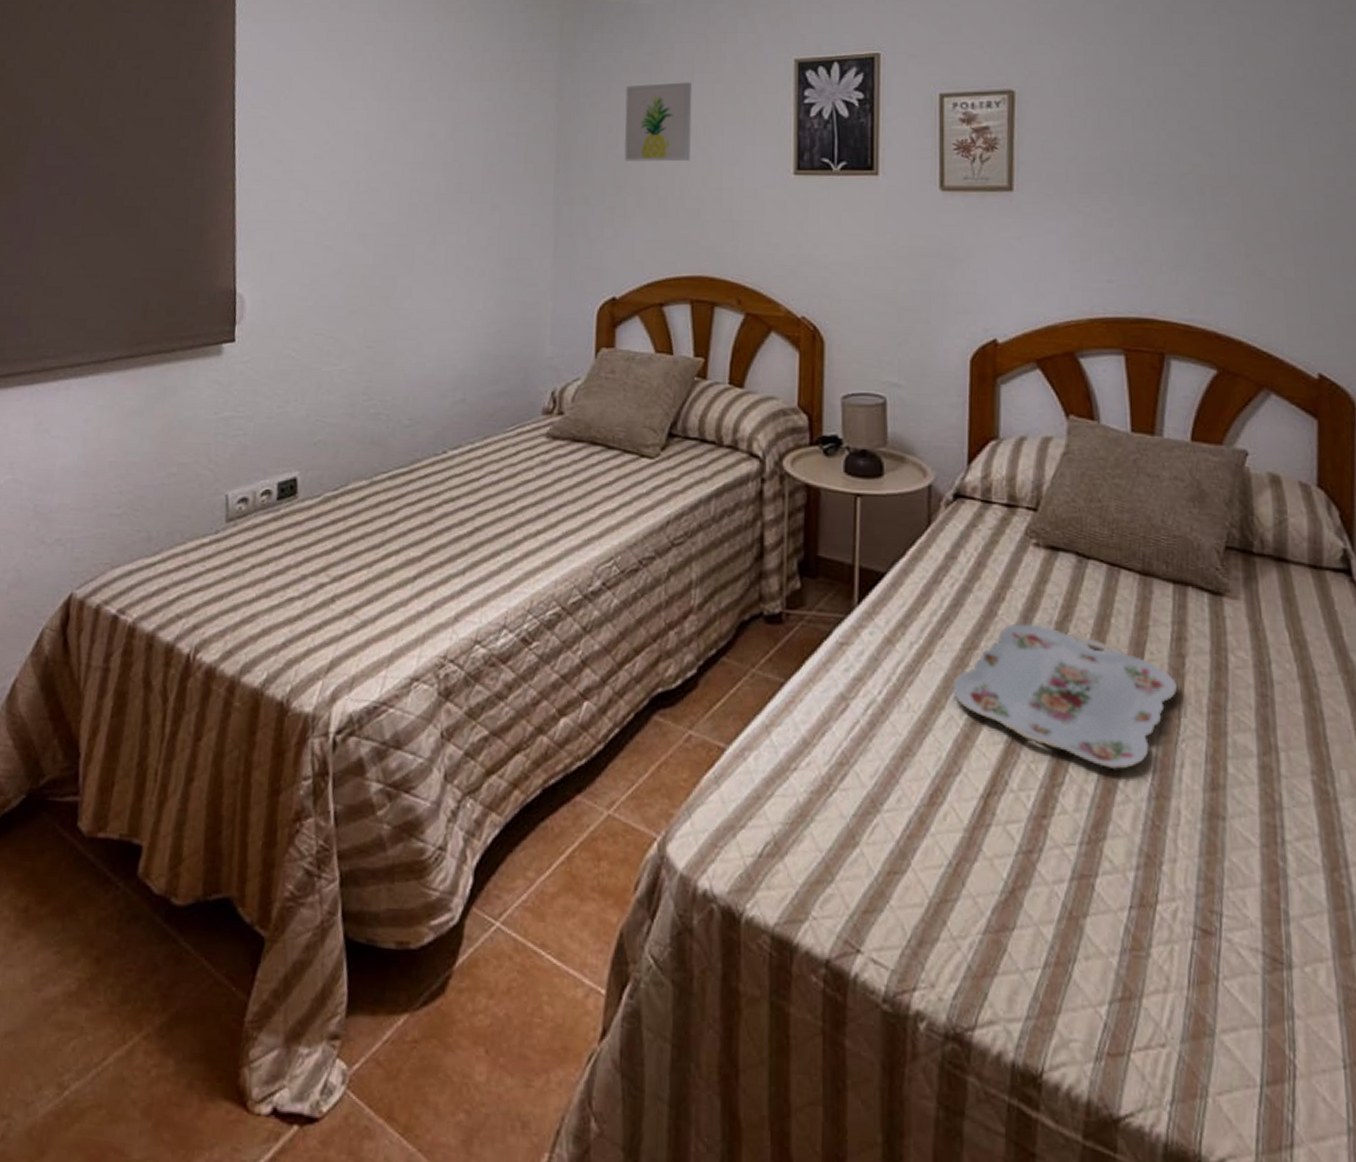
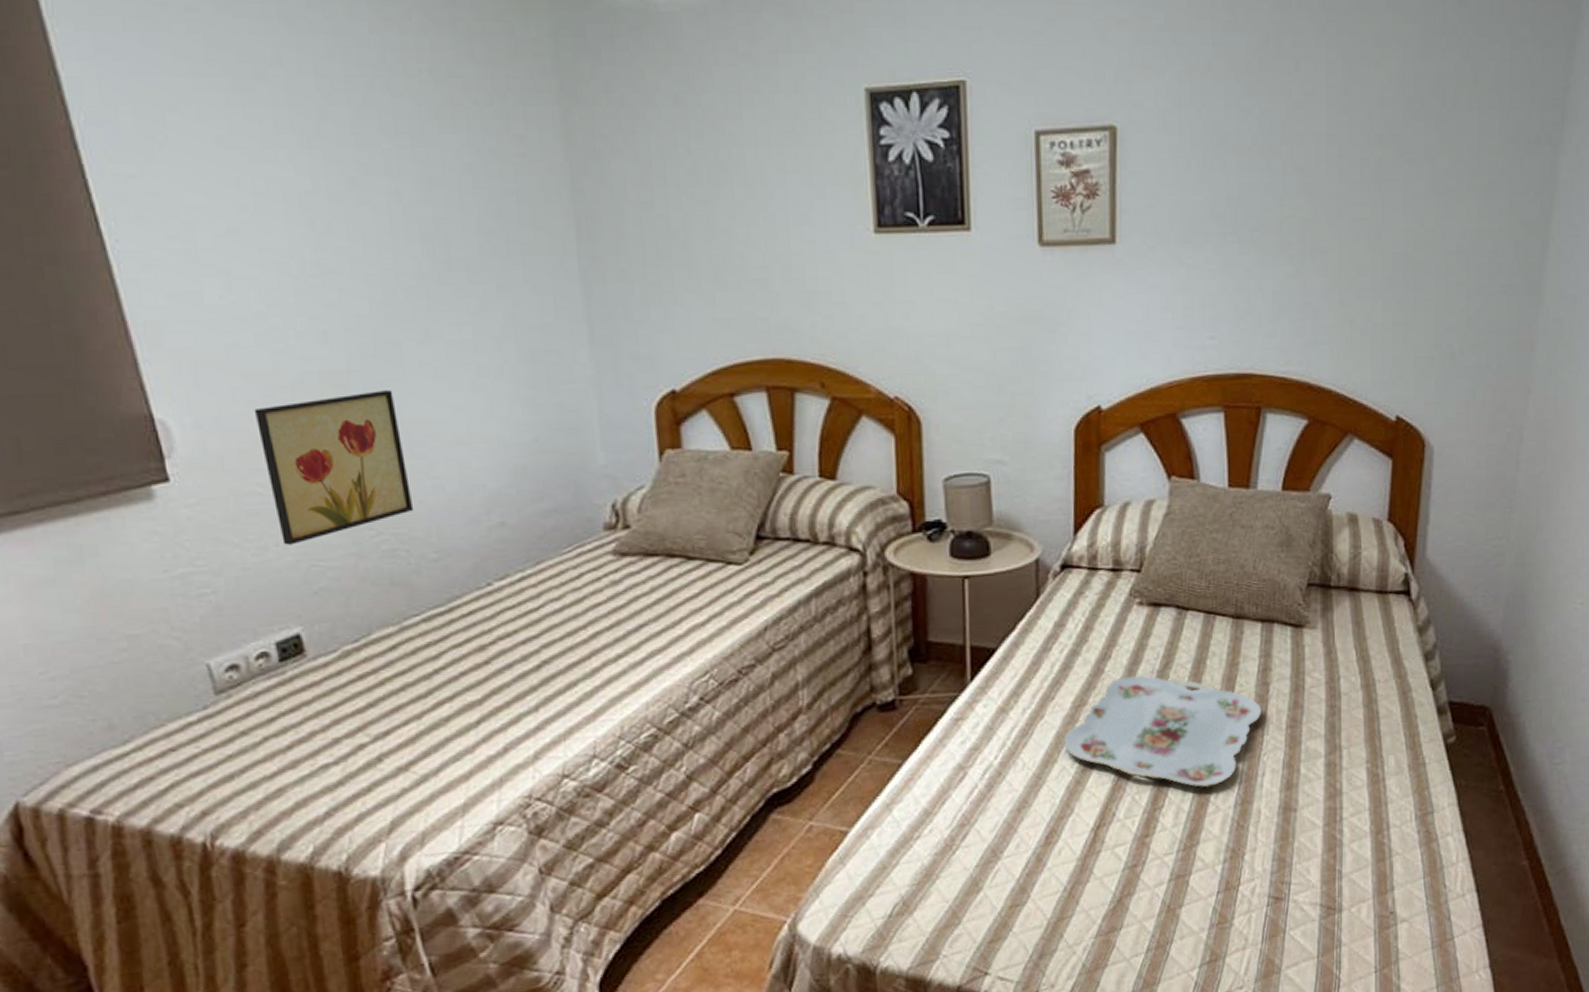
wall art: none [300,282,402,402] -> present [254,390,414,545]
wall art: present [624,82,692,162] -> none [656,119,748,223]

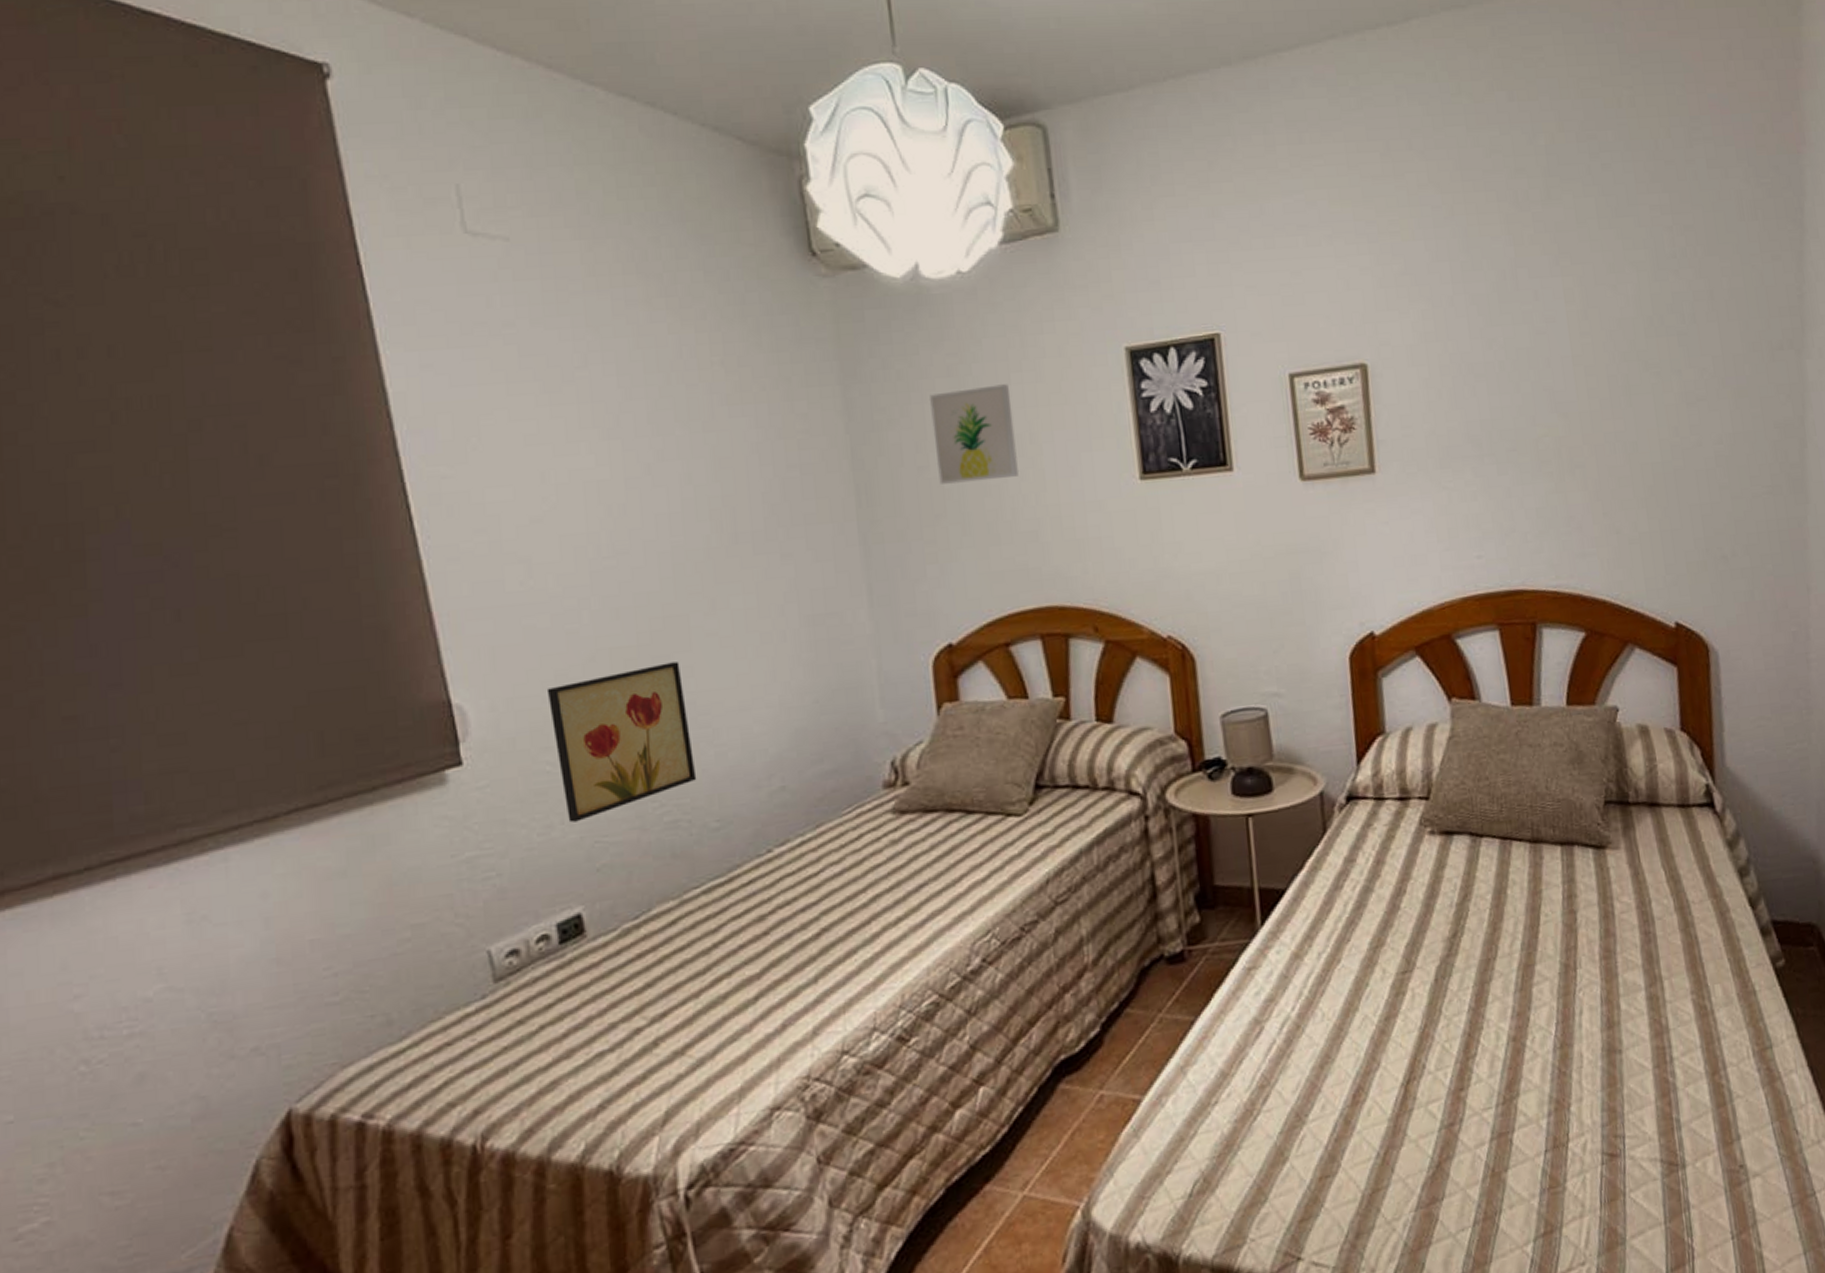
wall art: none [656,119,748,223] -> present [930,384,1019,484]
serving tray: present [1065,675,1262,788] -> none [1364,909,1572,1031]

